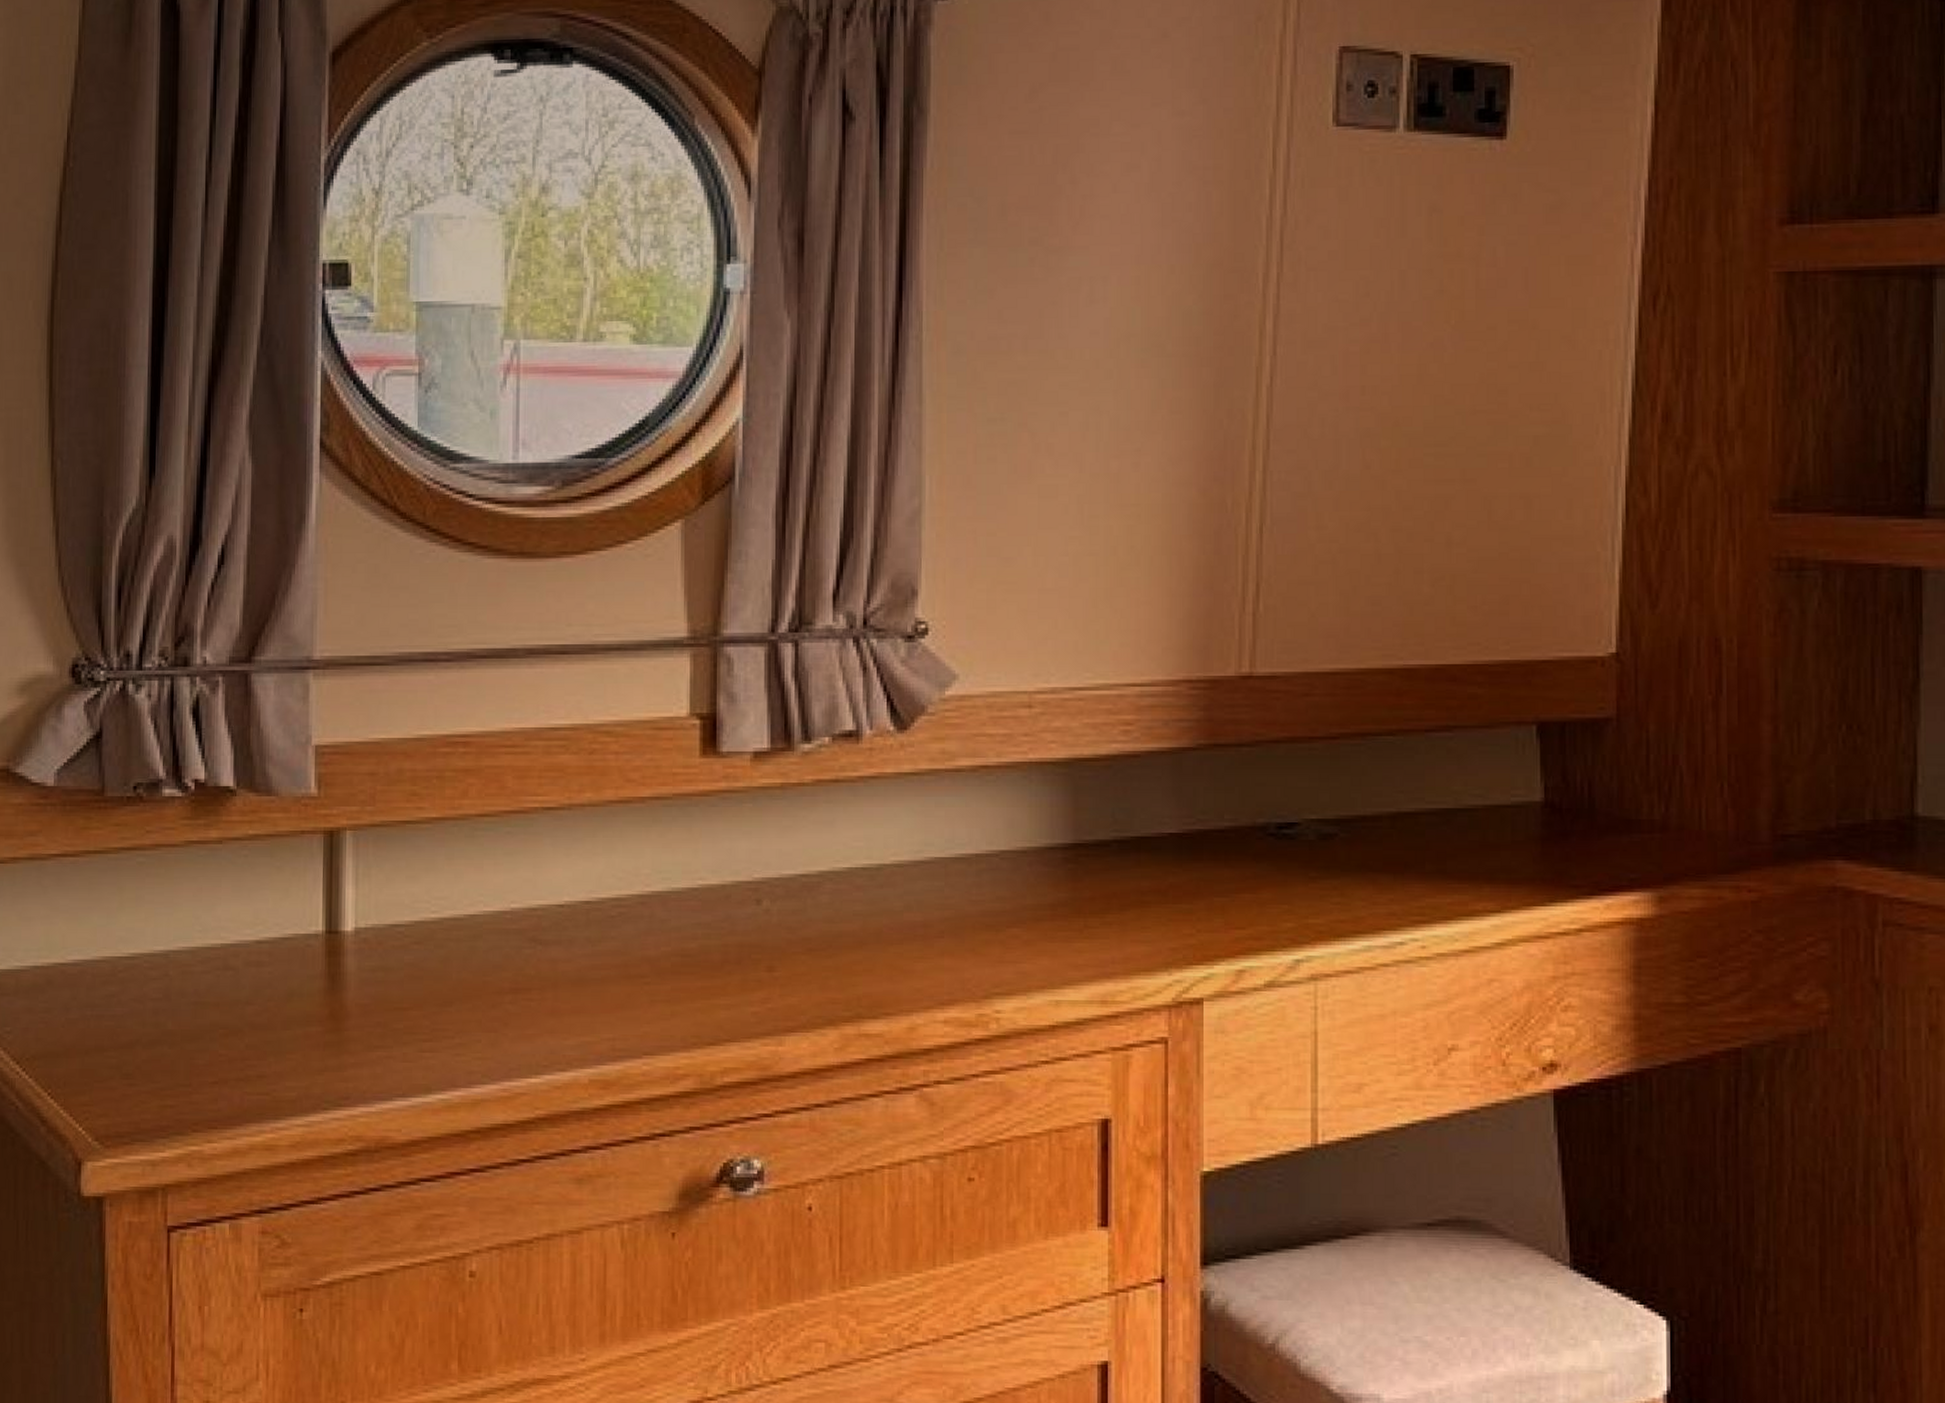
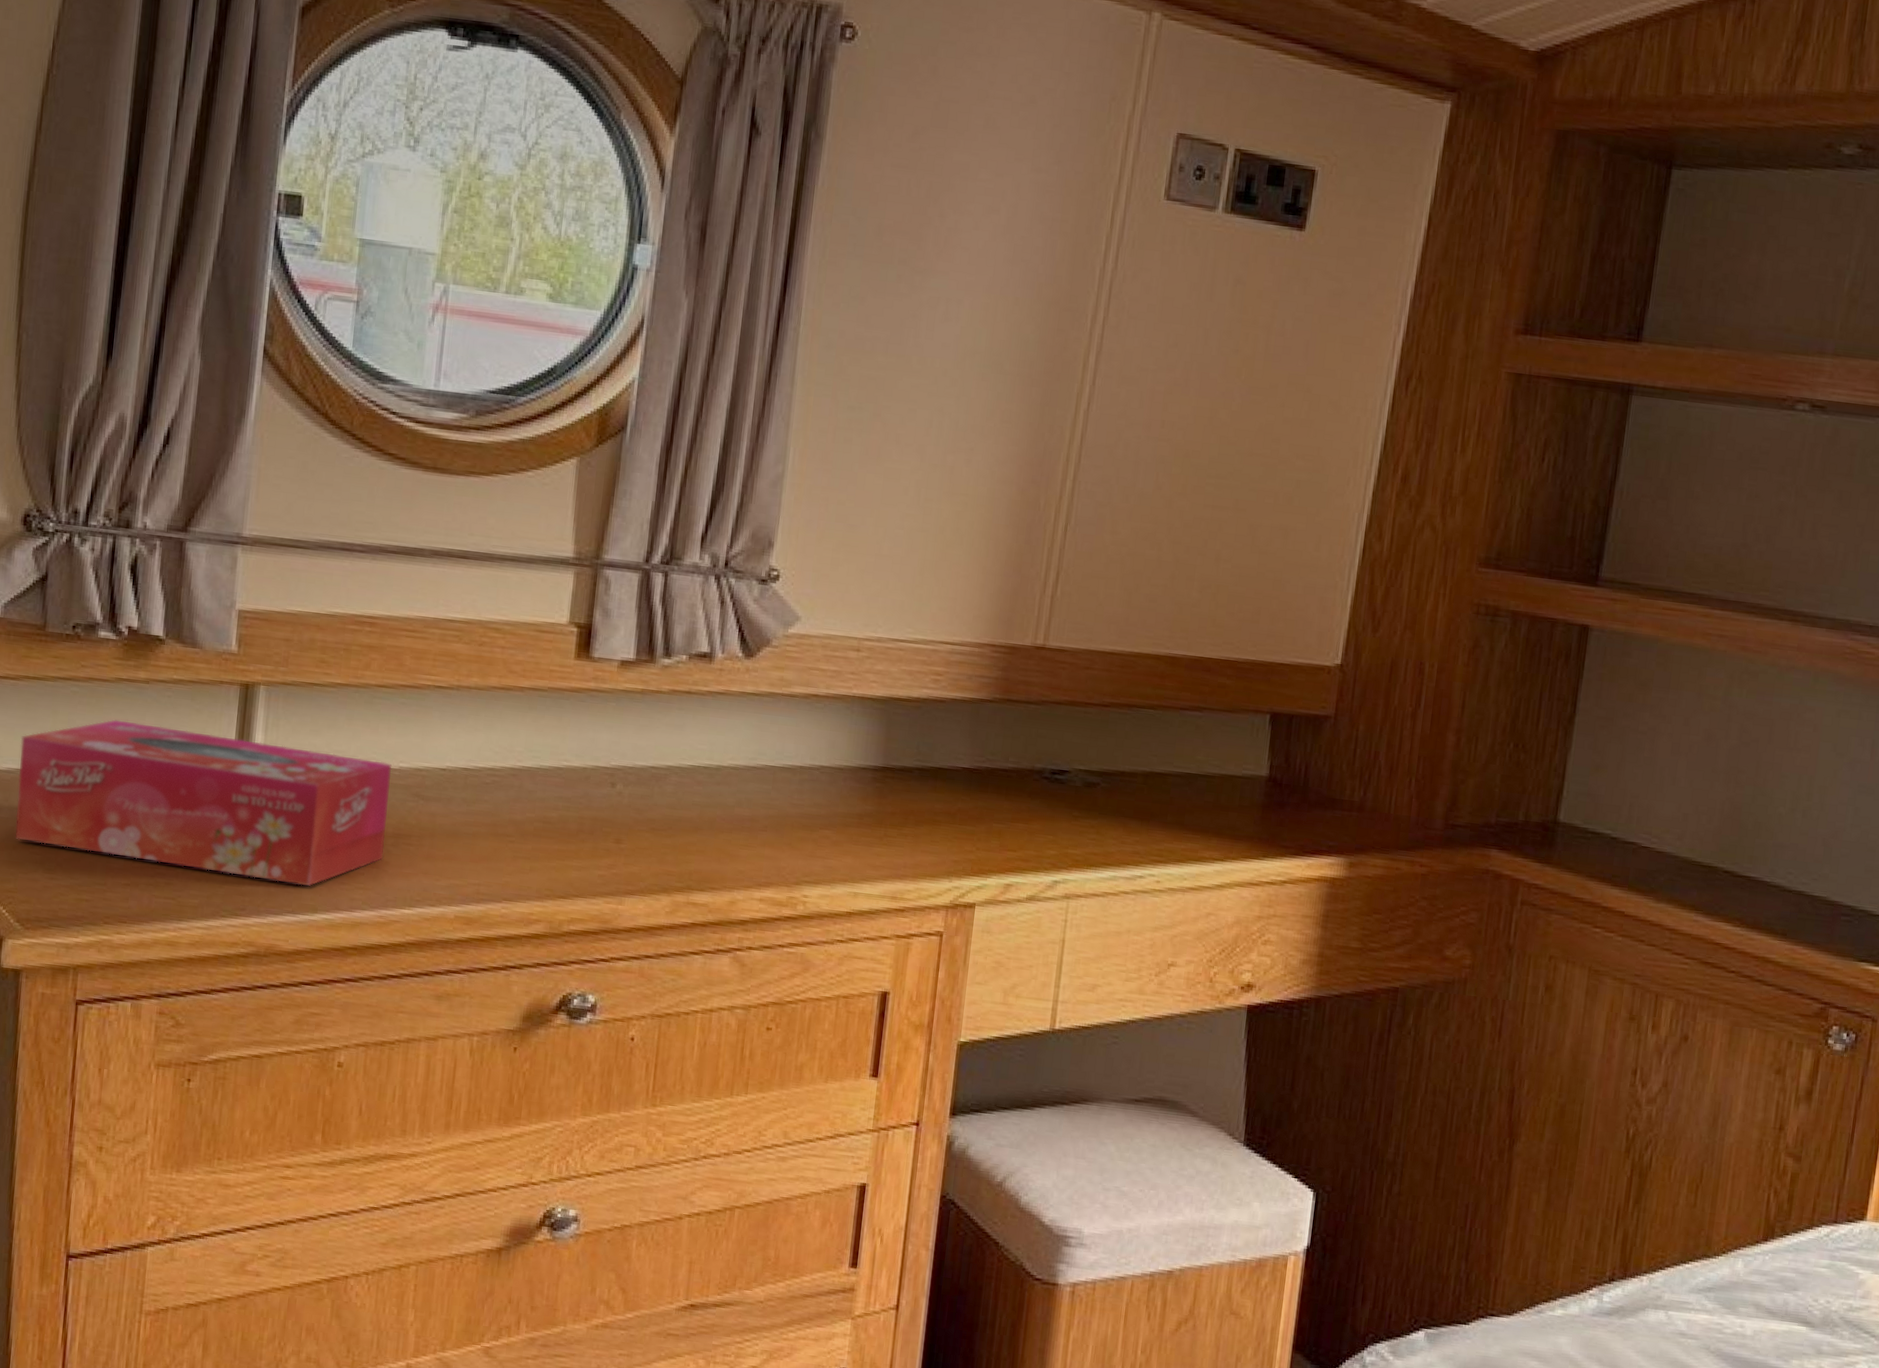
tissue box: none [85,890,503,1063] -> present [15,719,393,886]

